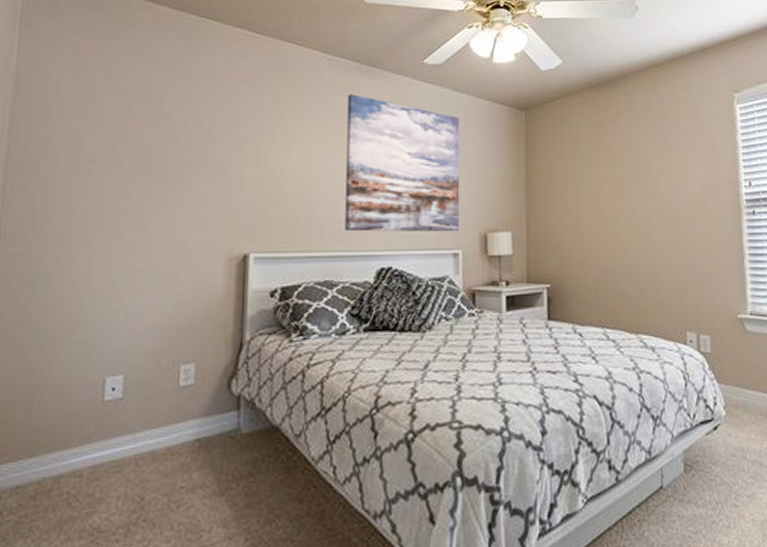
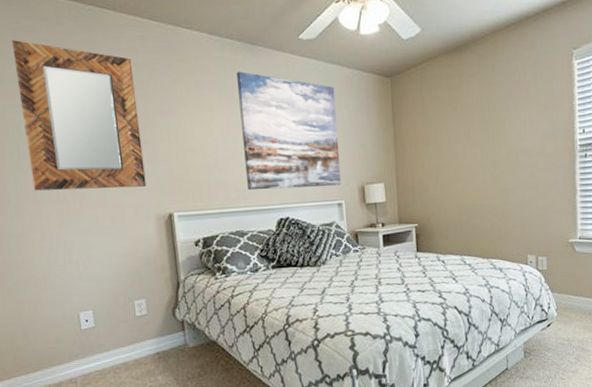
home mirror: none [82,45,229,220] -> present [11,40,147,191]

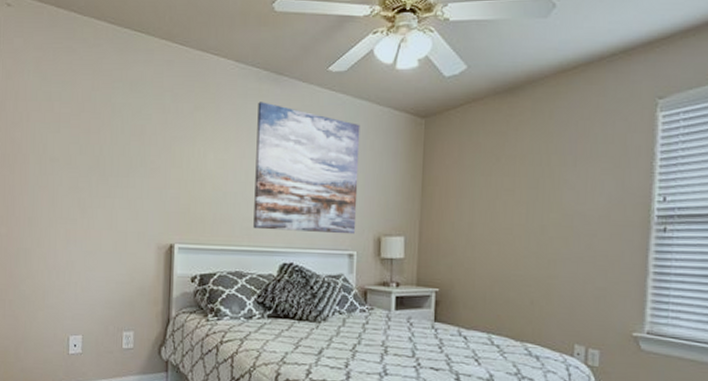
home mirror: present [11,40,147,191] -> none [48,59,157,213]

